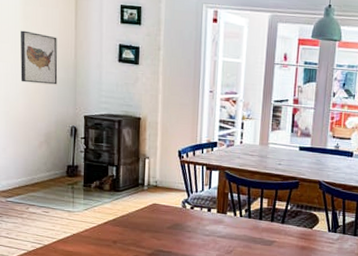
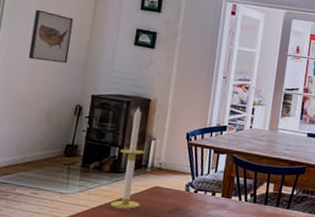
candle: none [113,125,141,225] -> present [109,106,145,209]

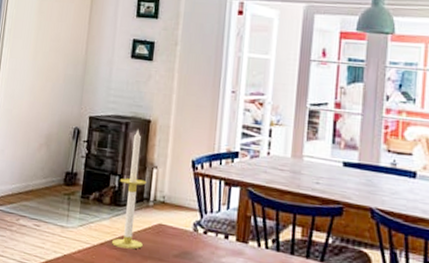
wall art: present [28,9,74,64] -> none [28,25,69,82]

